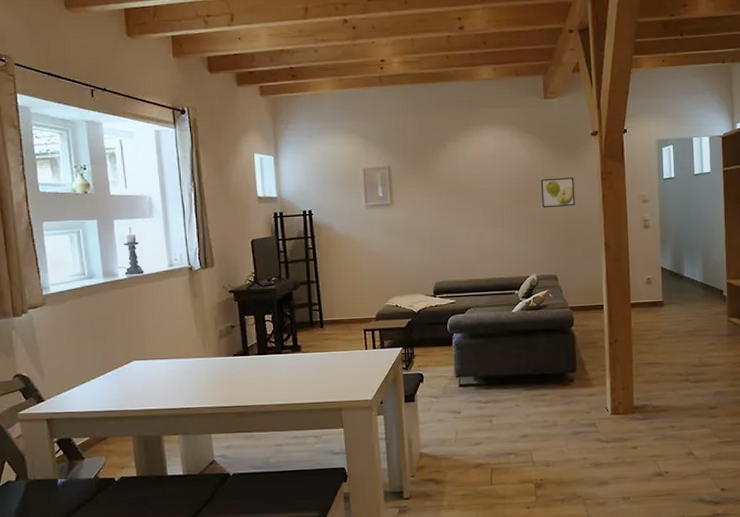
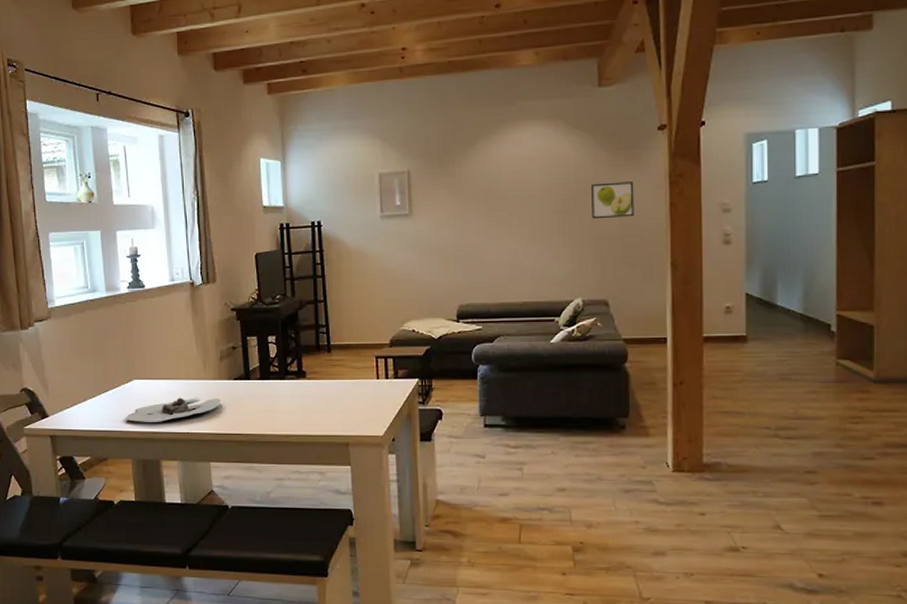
candle: none [125,374,221,401] -> present [125,397,222,422]

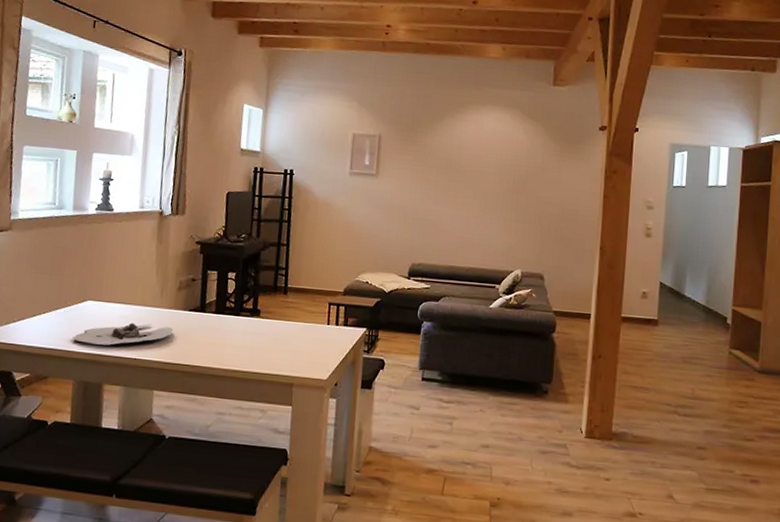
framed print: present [590,181,634,219] -> none [537,169,575,203]

